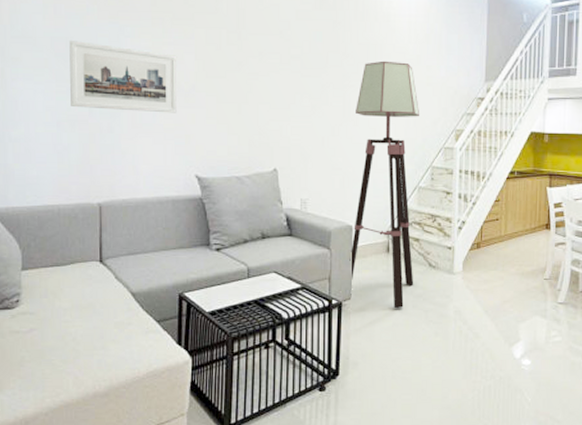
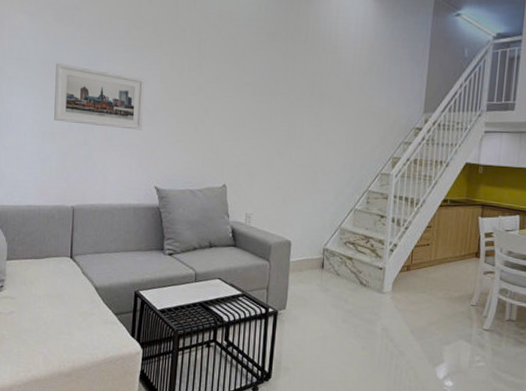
floor lamp: present [349,60,419,309] -> none [286,89,359,322]

